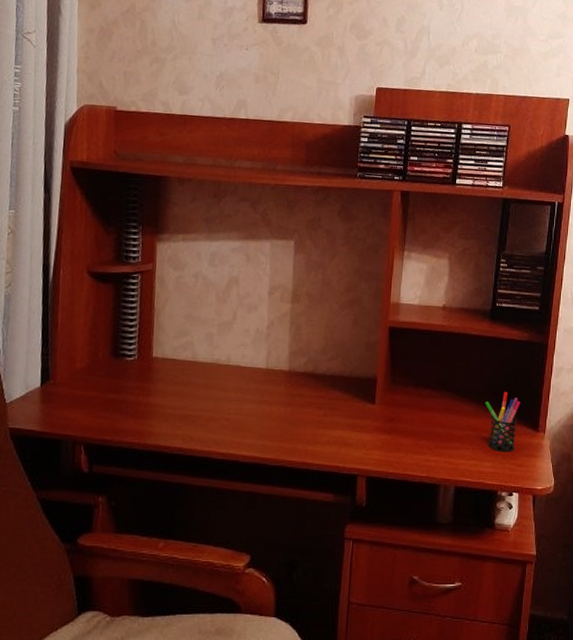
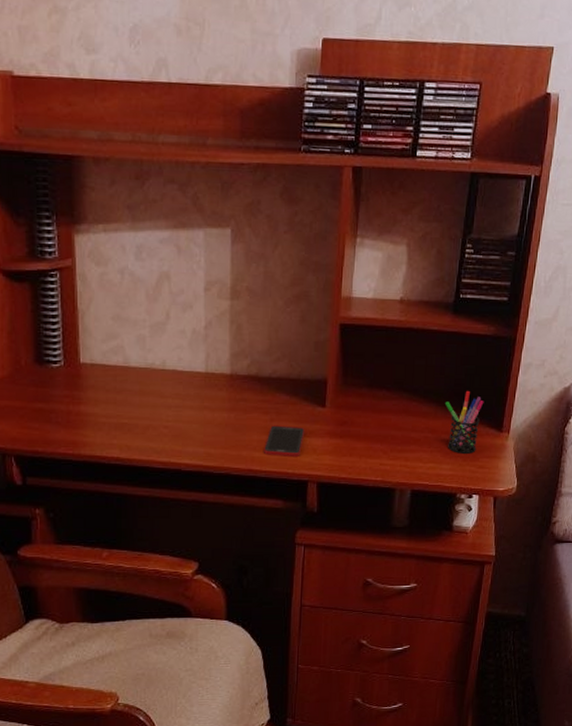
cell phone: none [317,420,356,452] -> present [264,425,305,458]

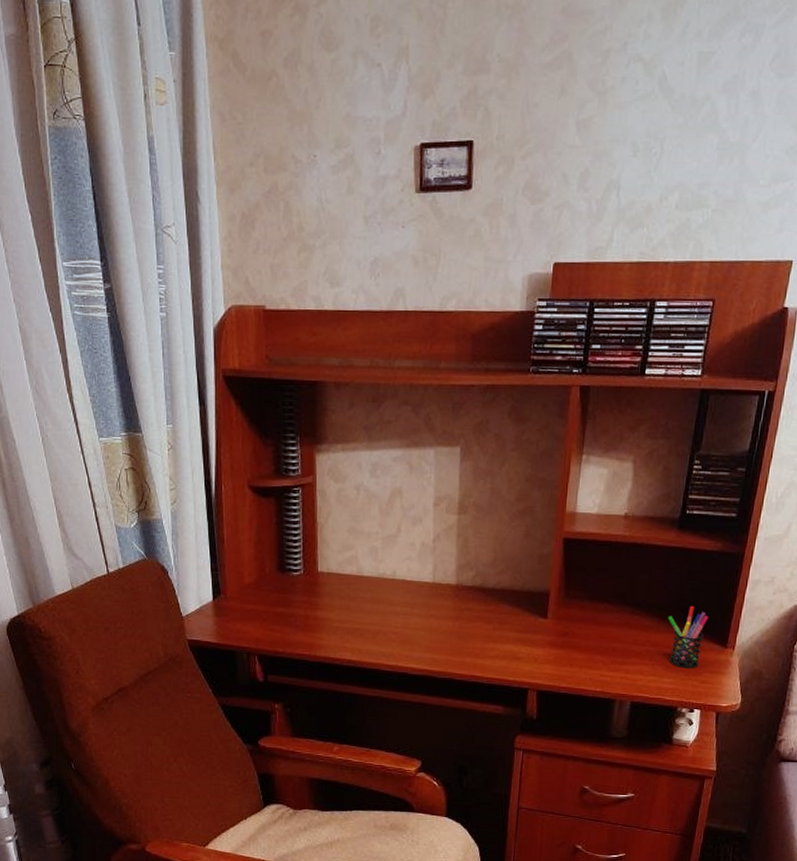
cell phone: present [264,425,305,458] -> none [486,634,527,666]

